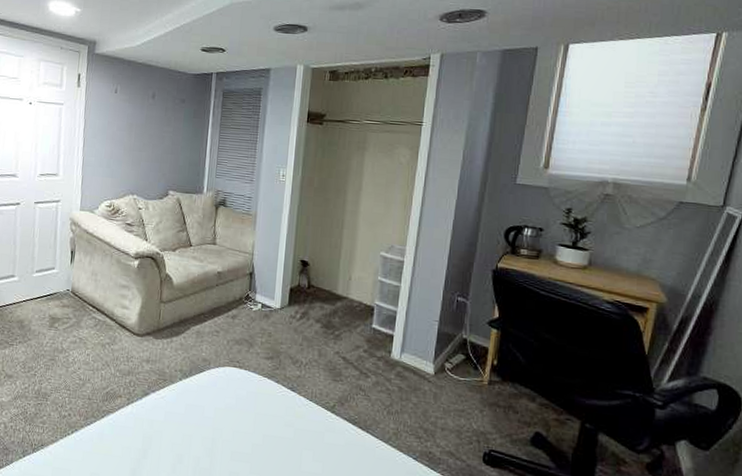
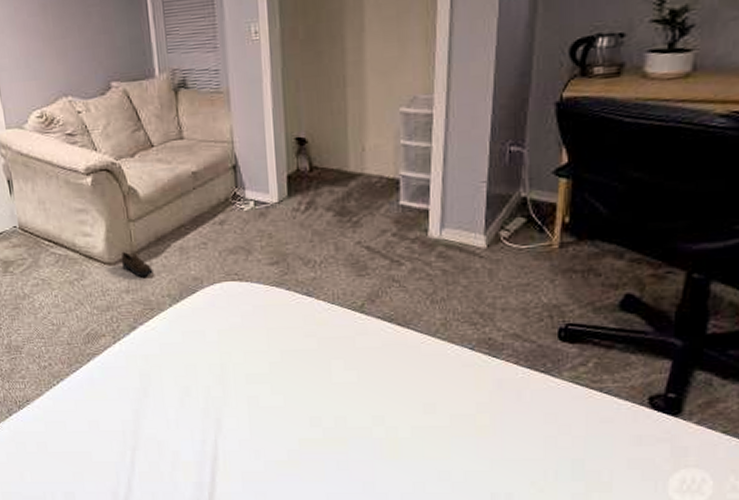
shoe: none [147,326,172,352] -> present [121,251,153,277]

